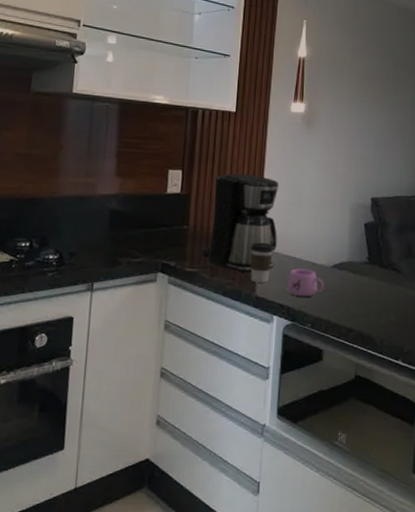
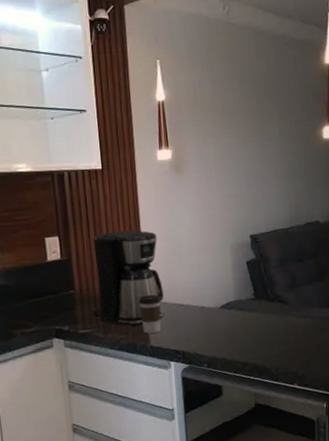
mug: present [286,268,324,297] -> none [178,313,215,341]

